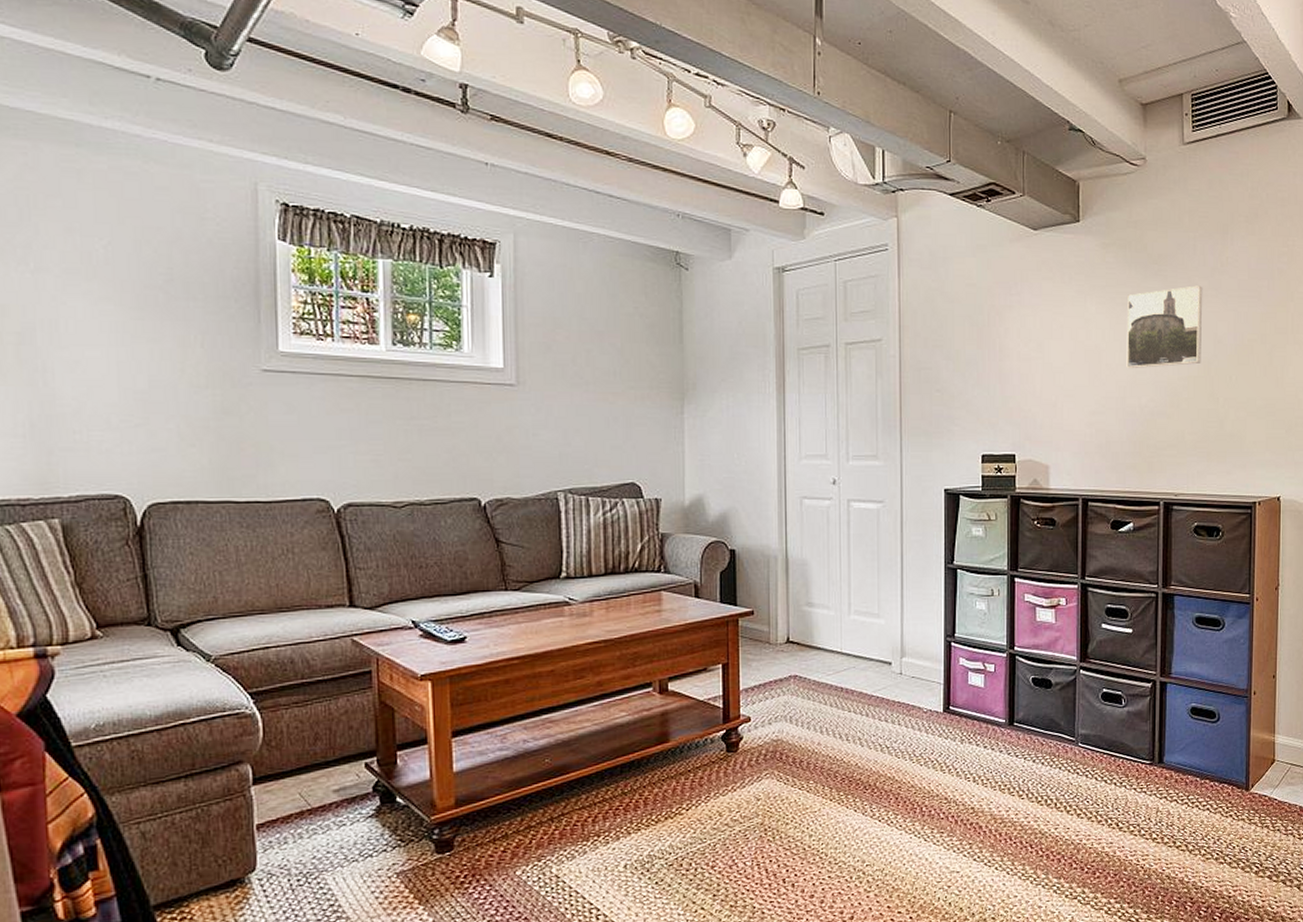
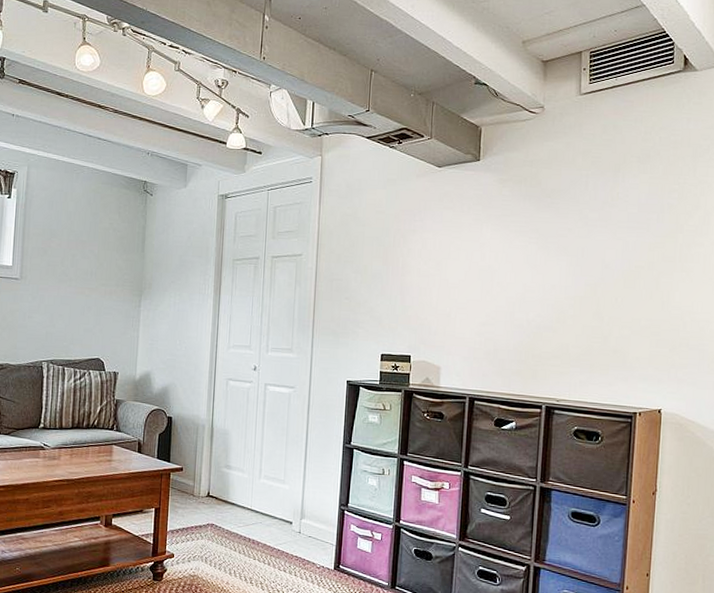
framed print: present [1126,285,1203,369] -> none [516,217,593,288]

